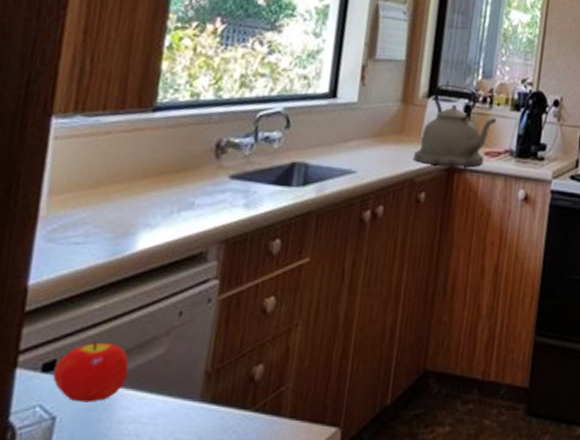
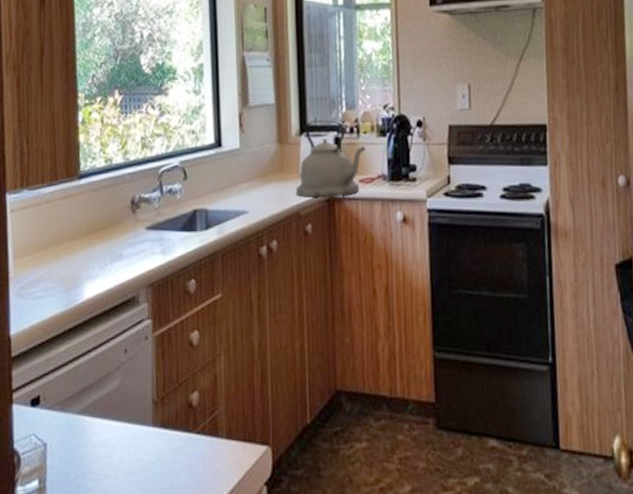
fruit: present [52,342,129,403] -> none [39,379,94,431]

